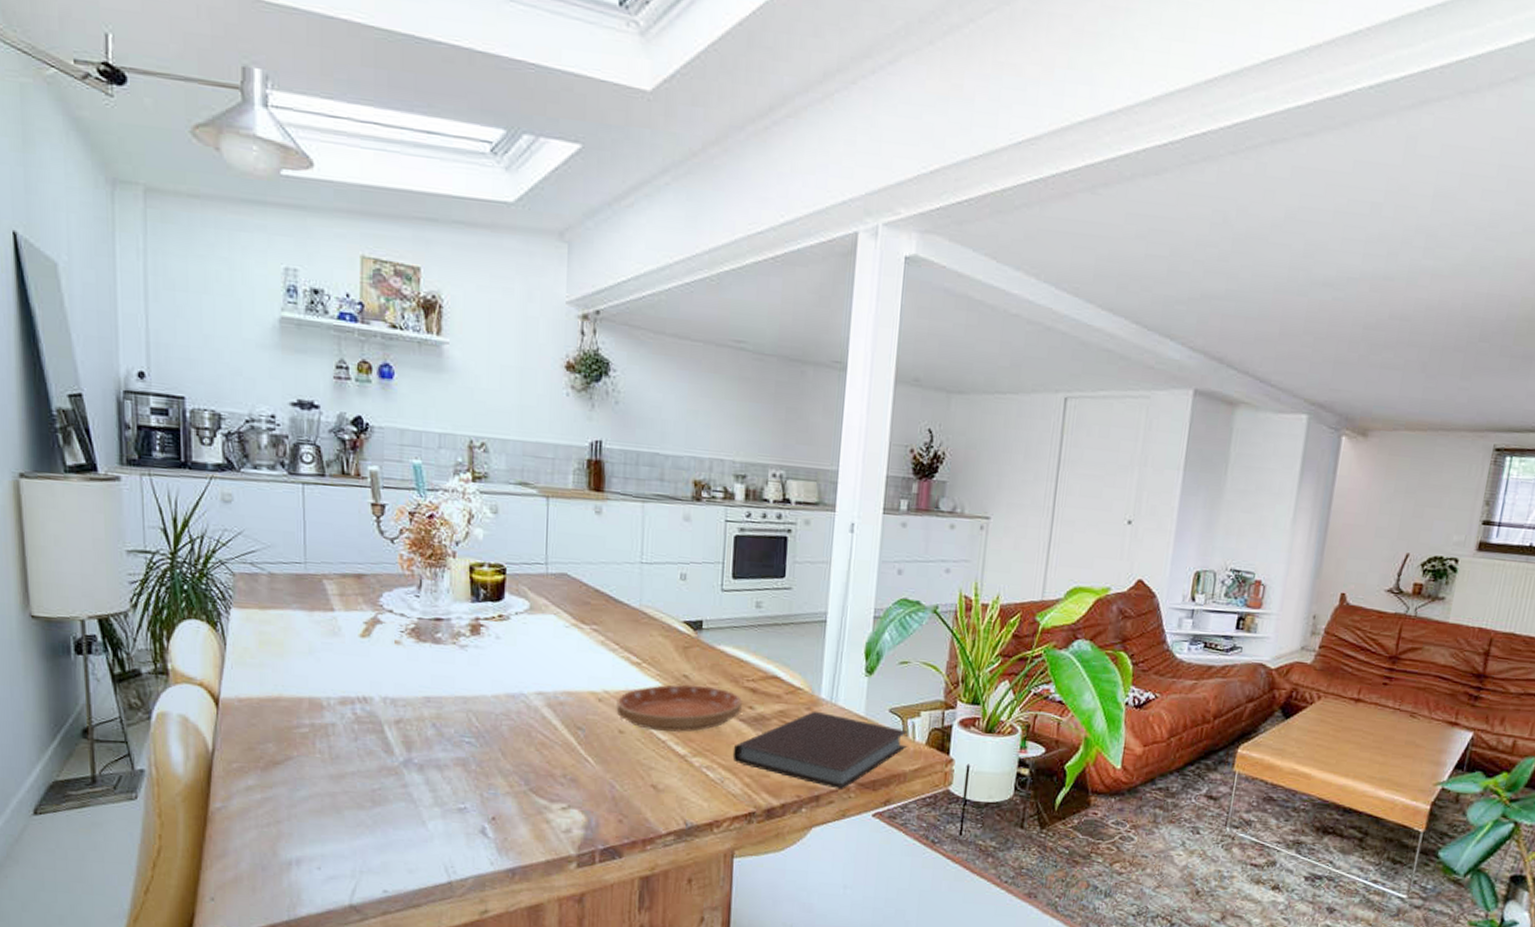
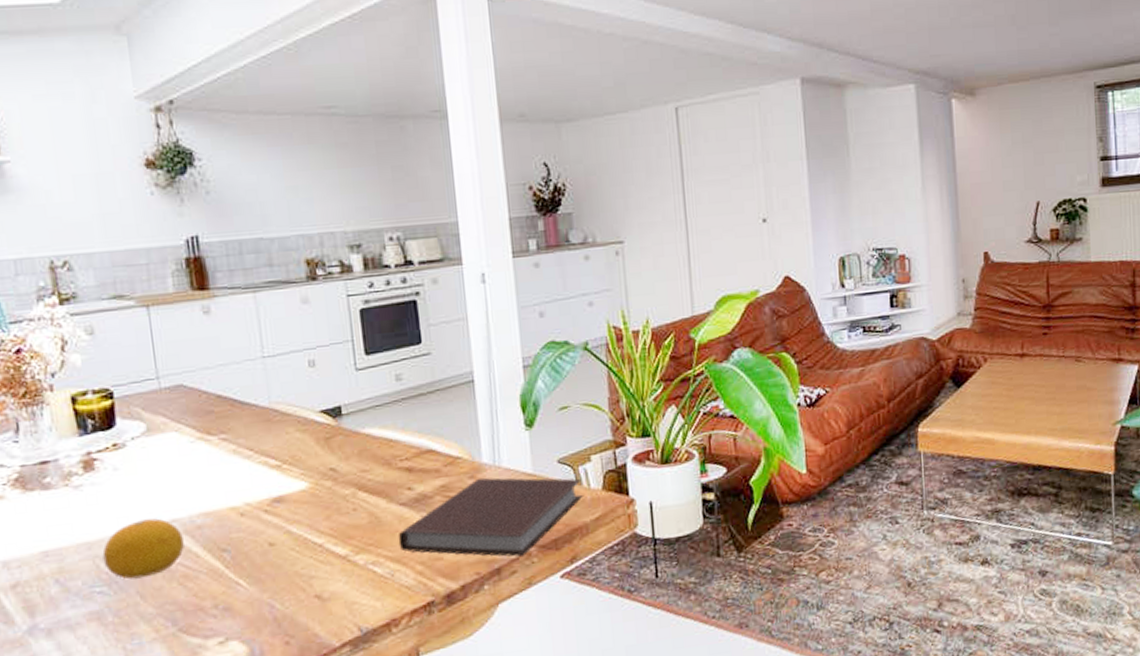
fruit: none [475,687,546,738] -> present [102,518,184,580]
saucer: present [616,684,743,732] -> none [260,474,401,536]

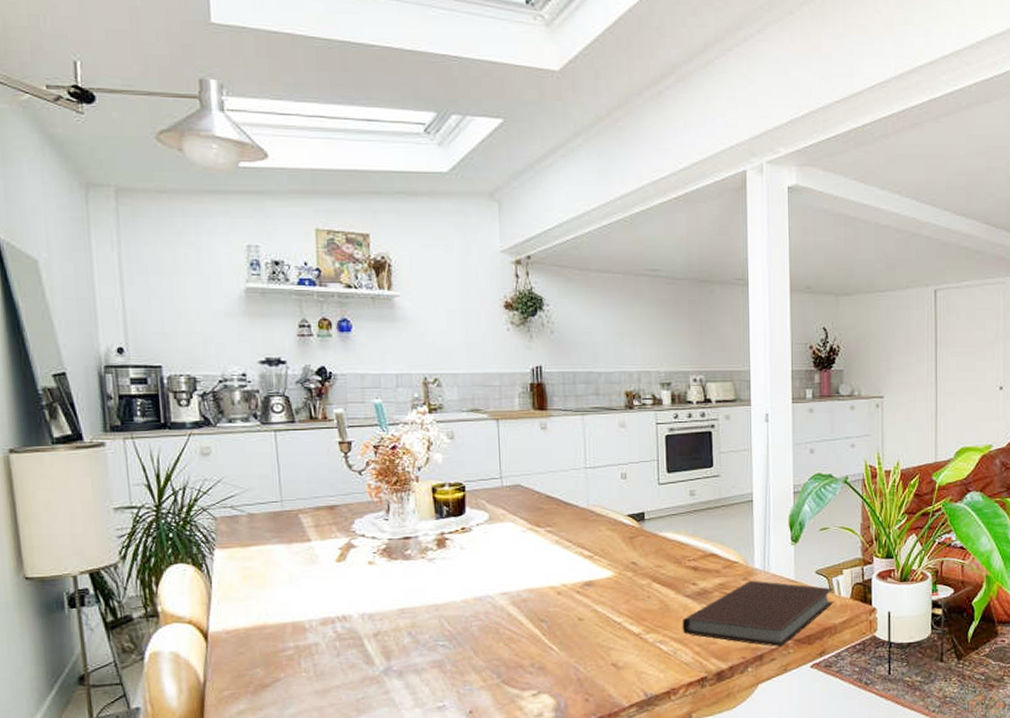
fruit: present [102,518,184,580] -> none [447,590,511,637]

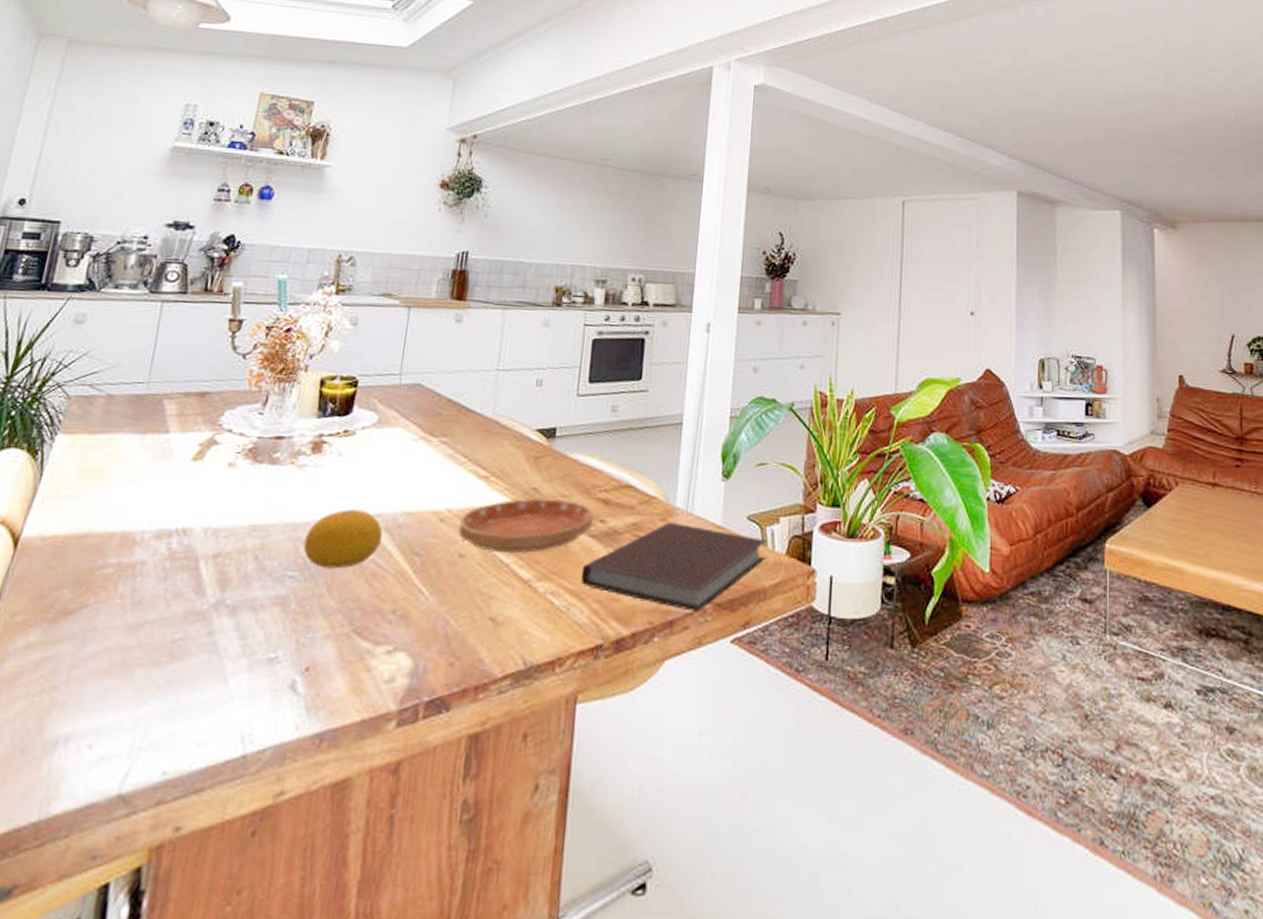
fruit: none [447,590,511,637] -> present [303,509,383,569]
saucer: none [574,569,687,614] -> present [458,498,595,553]

